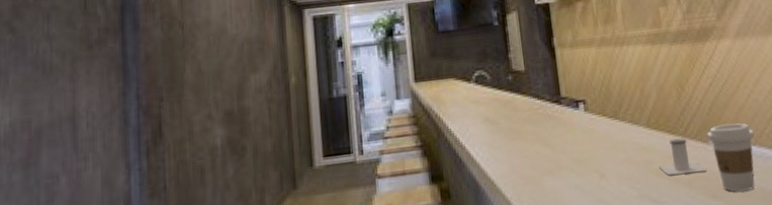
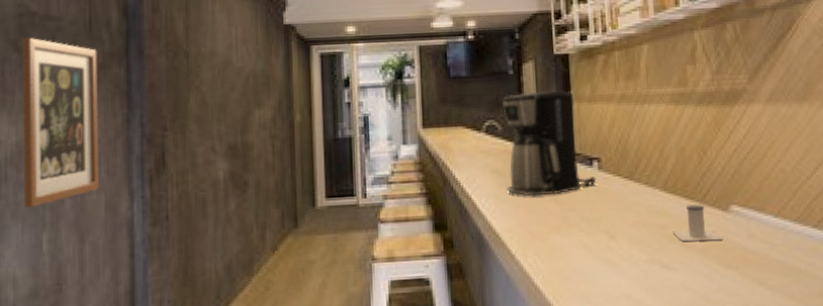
wall art: none [16,17,96,190] -> present [21,37,100,209]
coffee maker: none [489,37,584,143] -> present [502,90,597,198]
coffee cup: present [707,123,755,192] -> none [727,192,778,264]

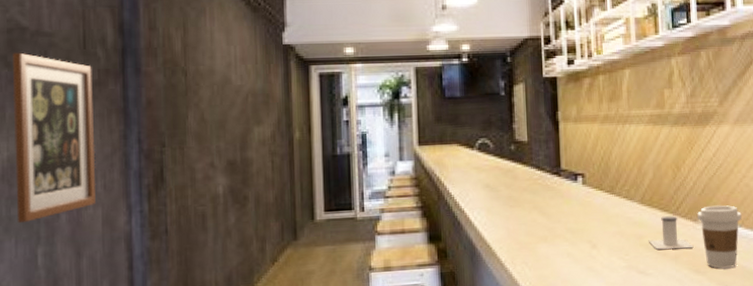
coffee maker: present [502,90,597,198] -> none [494,111,581,210]
coffee cup: none [727,192,778,264] -> present [697,205,742,269]

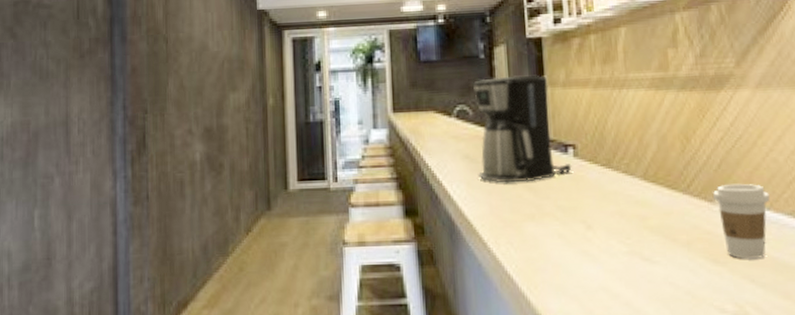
wall art: present [12,52,96,224] -> none [16,24,86,186]
coffee maker: none [494,111,581,210] -> present [473,75,572,184]
salt shaker: present [648,216,694,250] -> none [653,194,710,234]

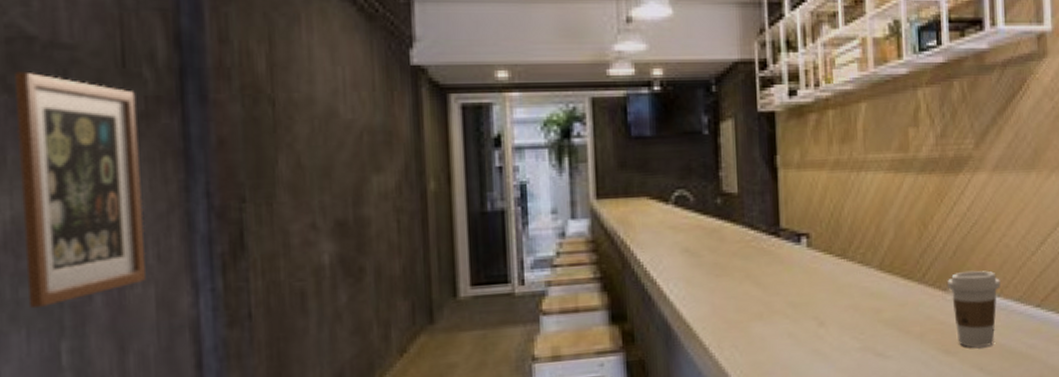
wall art: none [16,24,86,186] -> present [15,71,146,309]
coffee maker: present [473,75,572,184] -> none [695,154,805,281]

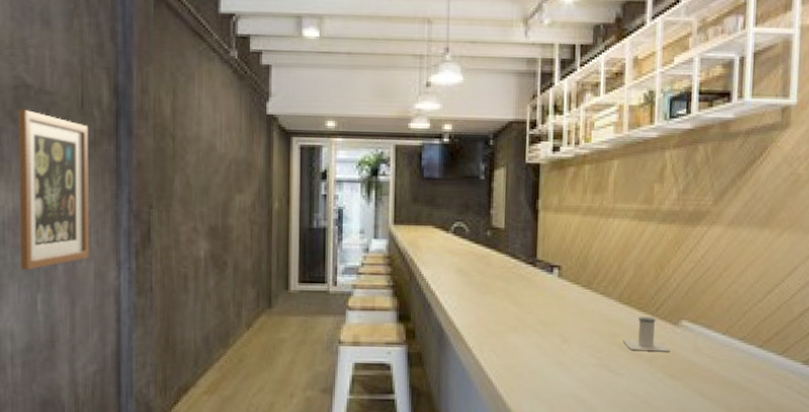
salt shaker: none [888,284,943,326] -> present [622,316,671,352]
coffee cup: present [948,270,1001,348] -> none [678,310,727,377]

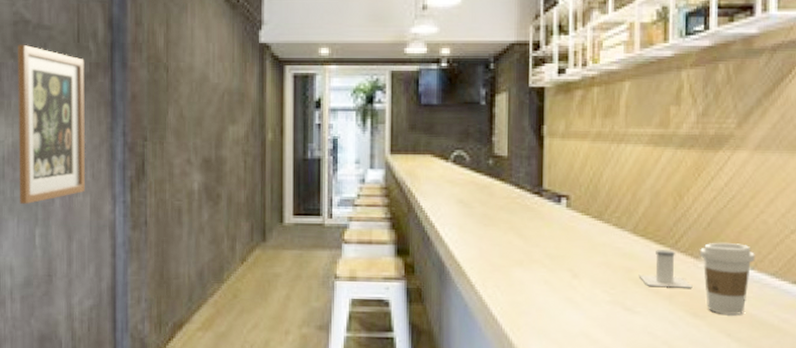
coffee cup: none [678,310,727,377] -> present [700,242,755,316]

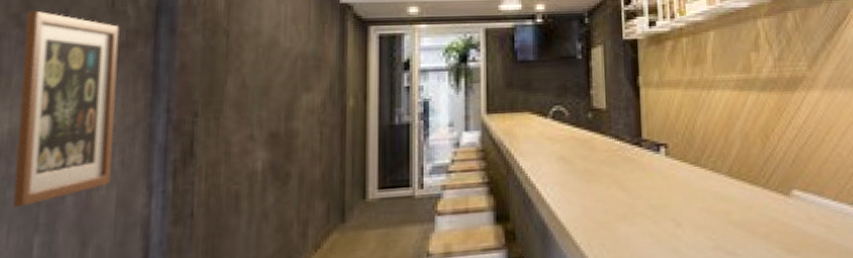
salt shaker: present [638,250,693,288] -> none [737,189,786,227]
coffee cup: present [700,242,755,316] -> none [788,177,836,248]

